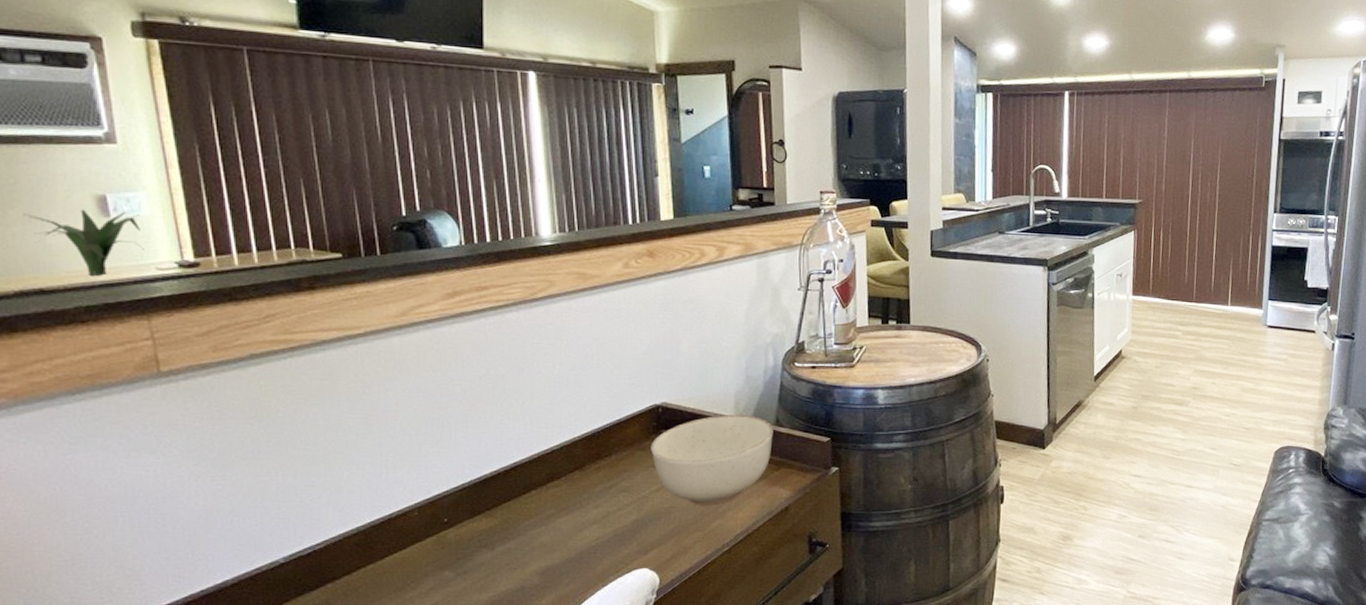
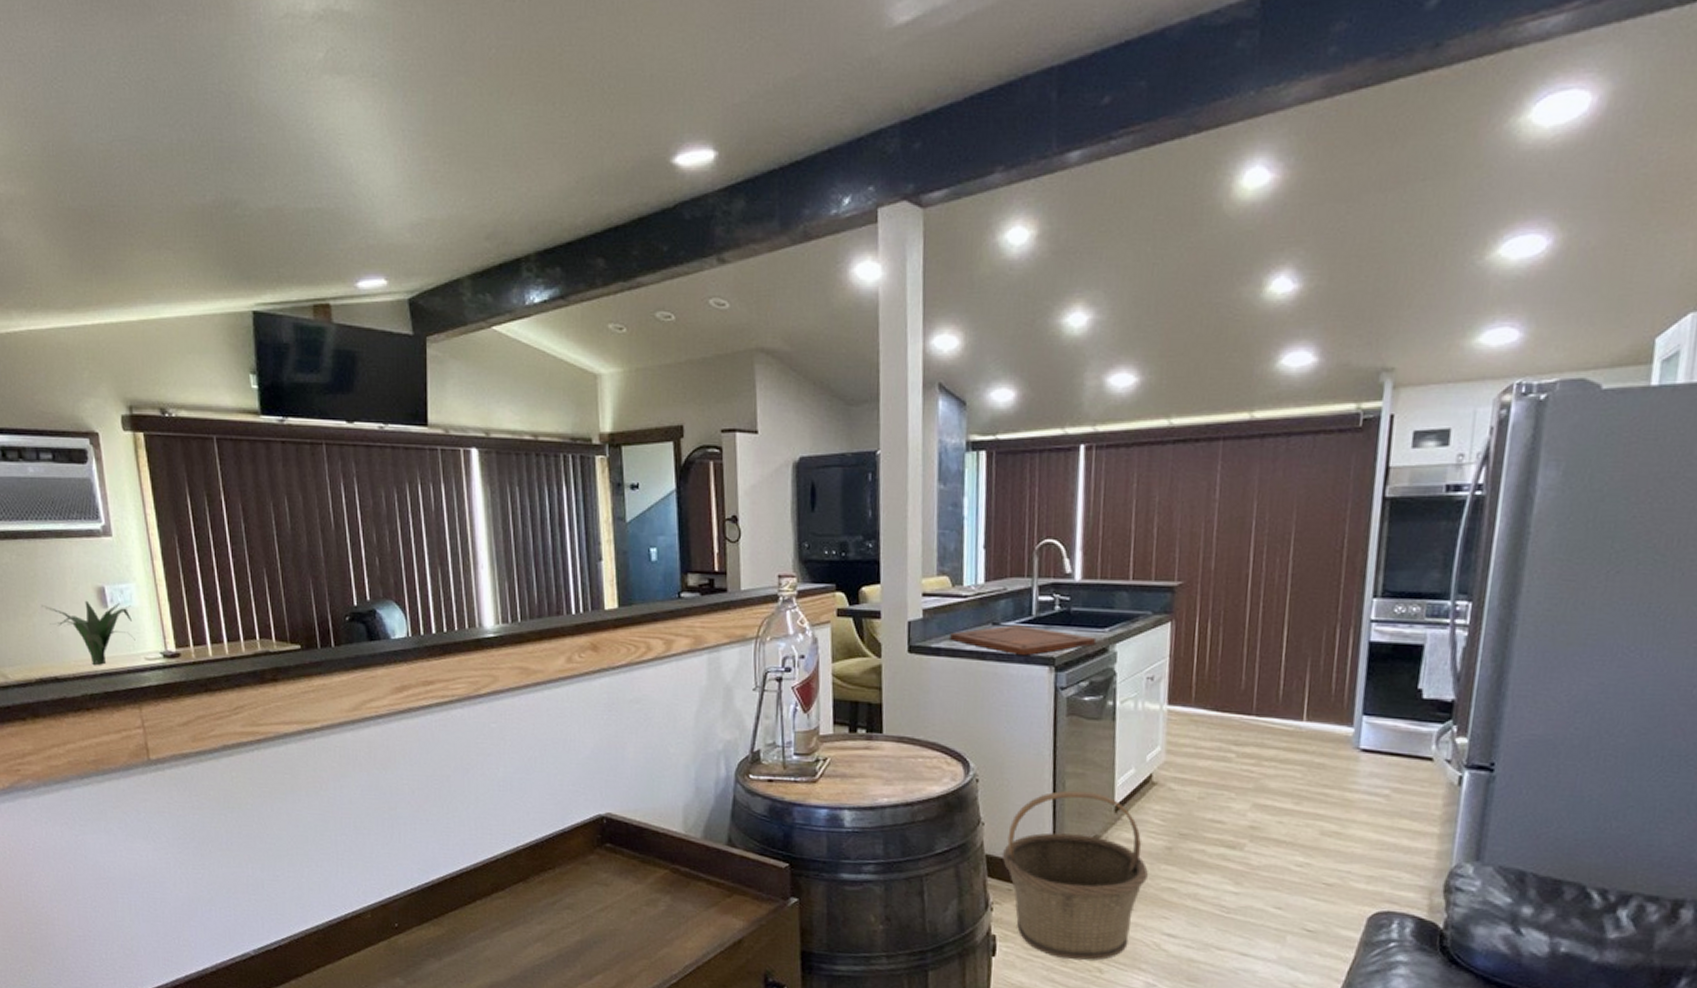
bowl: present [650,415,774,505] -> none [595,830,726,931]
cutting board: none [965,233,1079,259] -> present [950,625,1097,656]
basket: none [1009,365,1120,500] -> present [1003,790,1148,960]

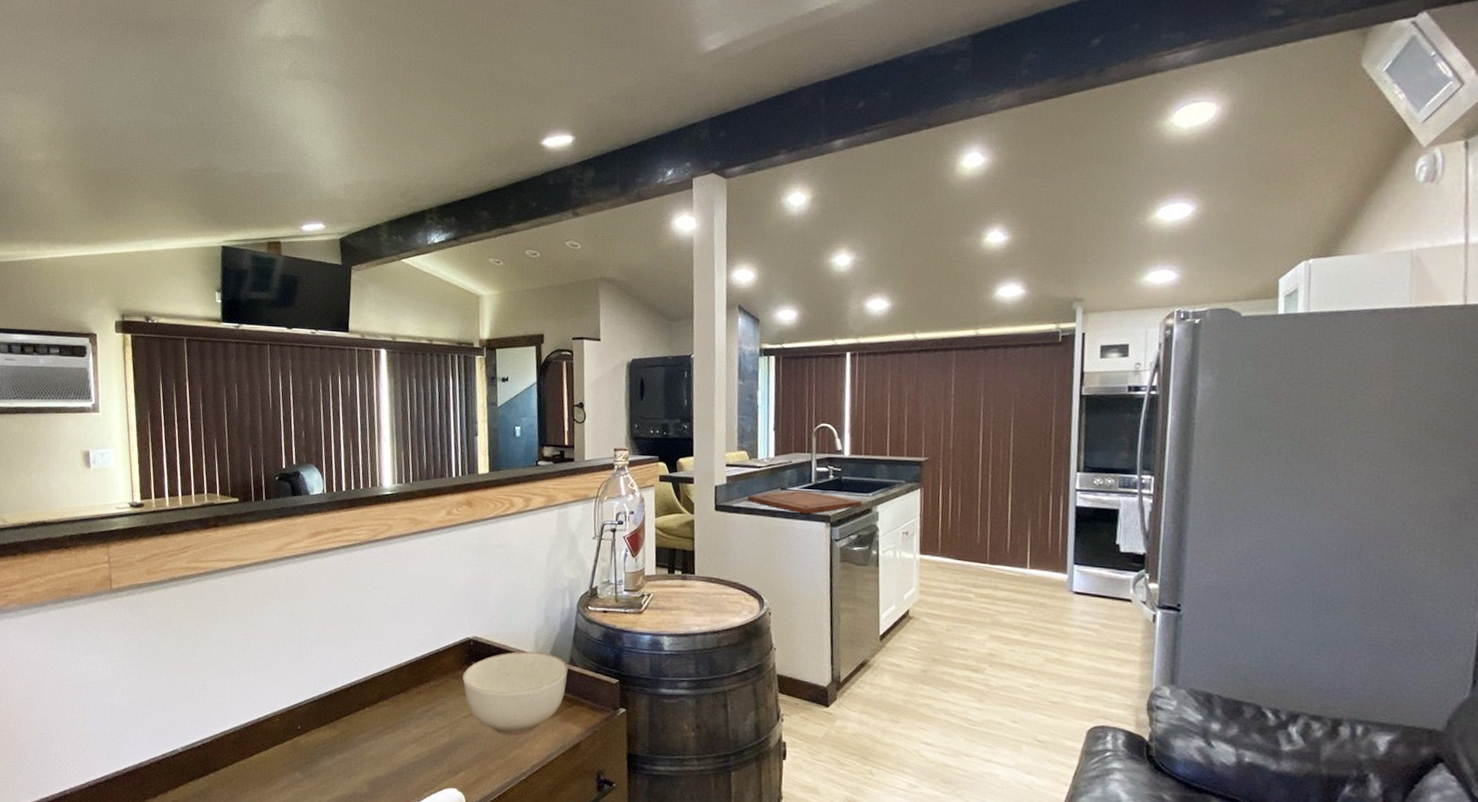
plant: present [42,600,135,666] -> none [39,461,110,513]
bowl: none [595,830,726,931] -> present [462,651,568,735]
basket: present [1003,790,1148,960] -> none [791,622,908,764]

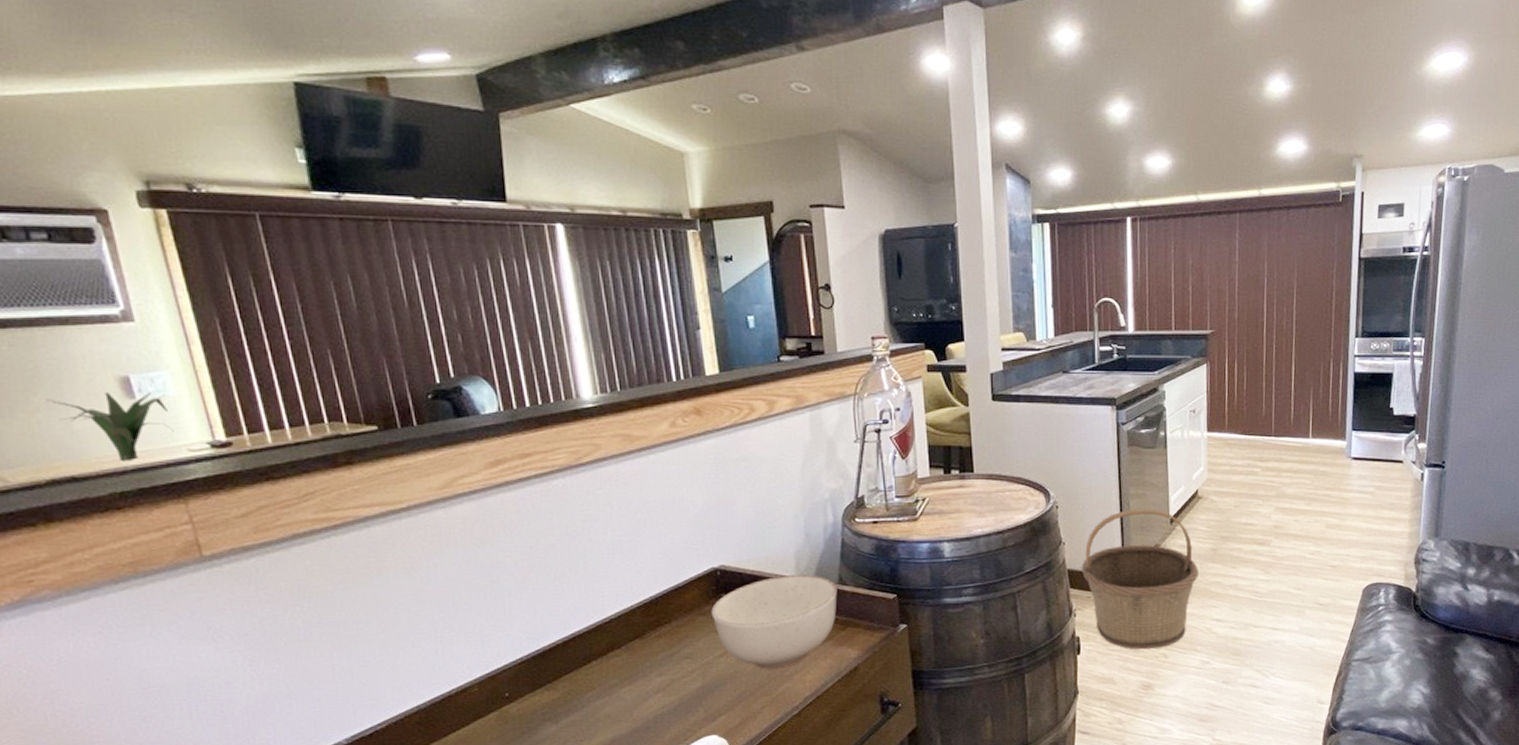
plant: none [39,461,110,513] -> present [47,392,174,462]
cutting board: present [748,490,863,515] -> none [1027,372,1149,398]
basket: none [791,622,908,764] -> present [1082,509,1199,649]

